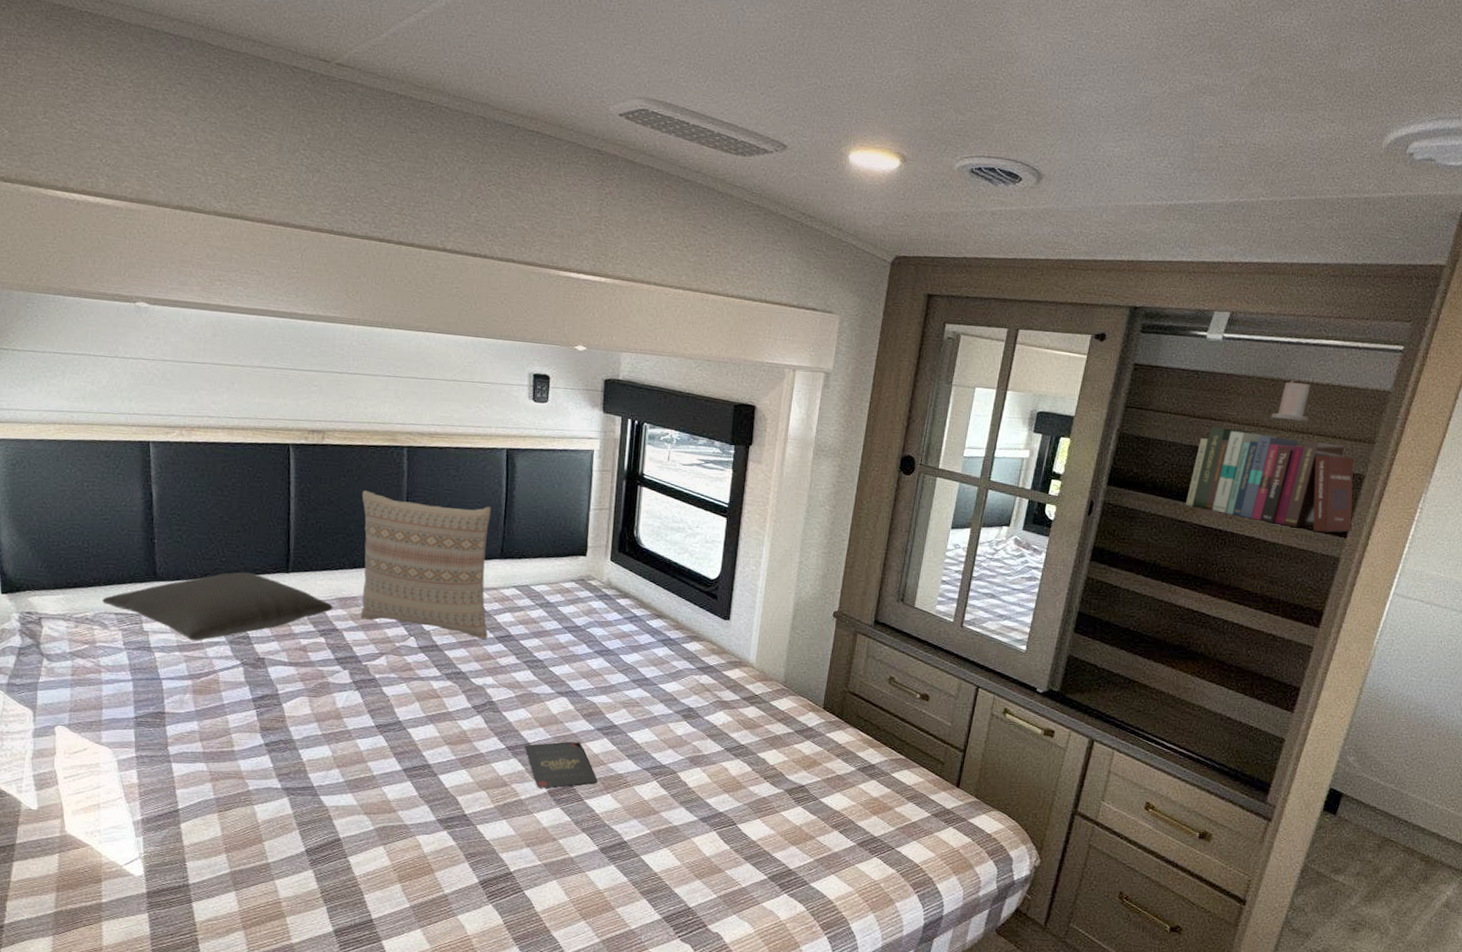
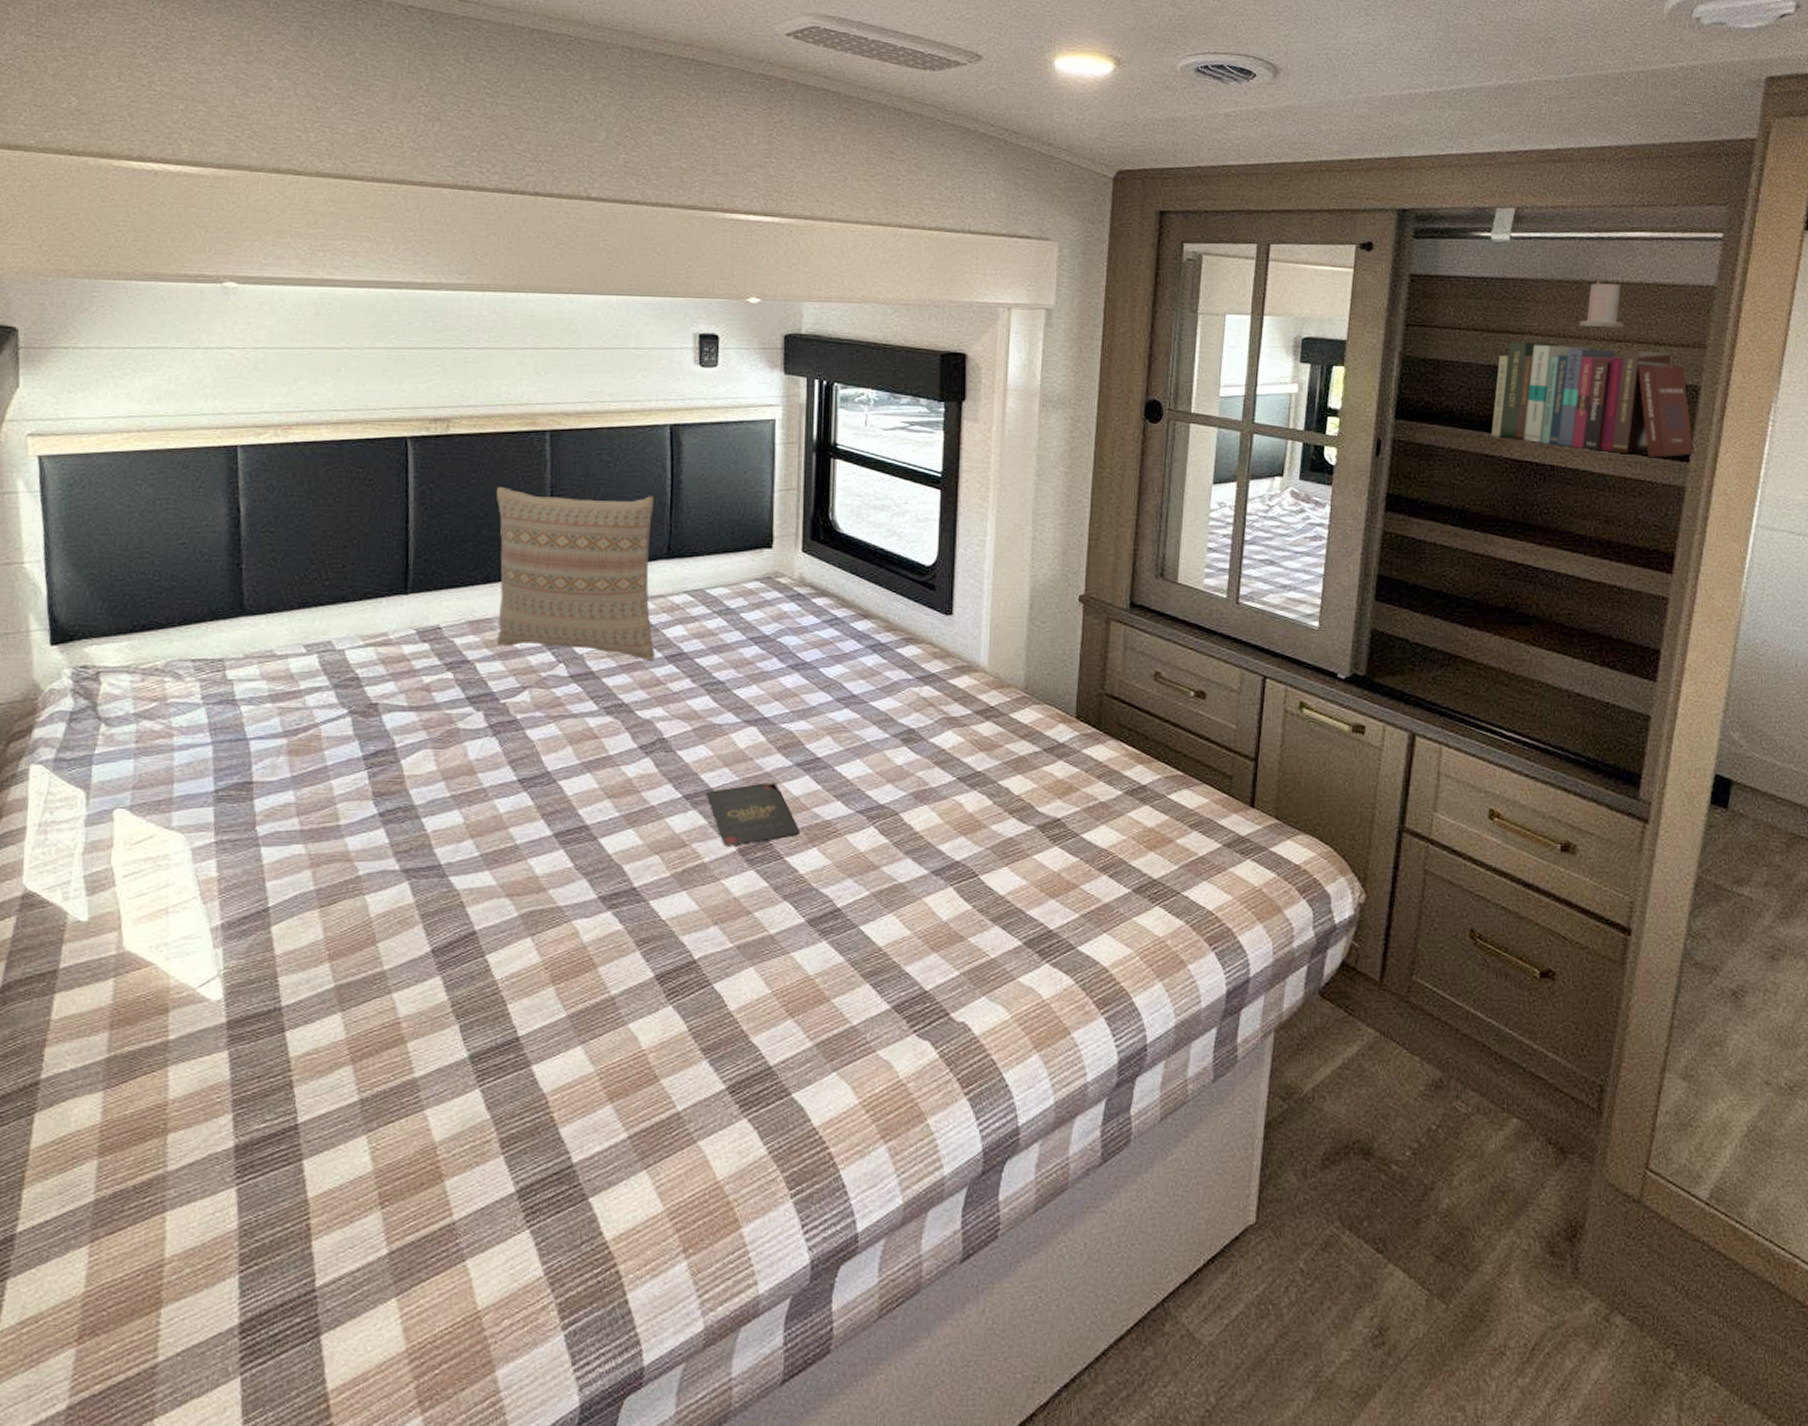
pillow: present [102,572,333,641] -> none [176,597,463,688]

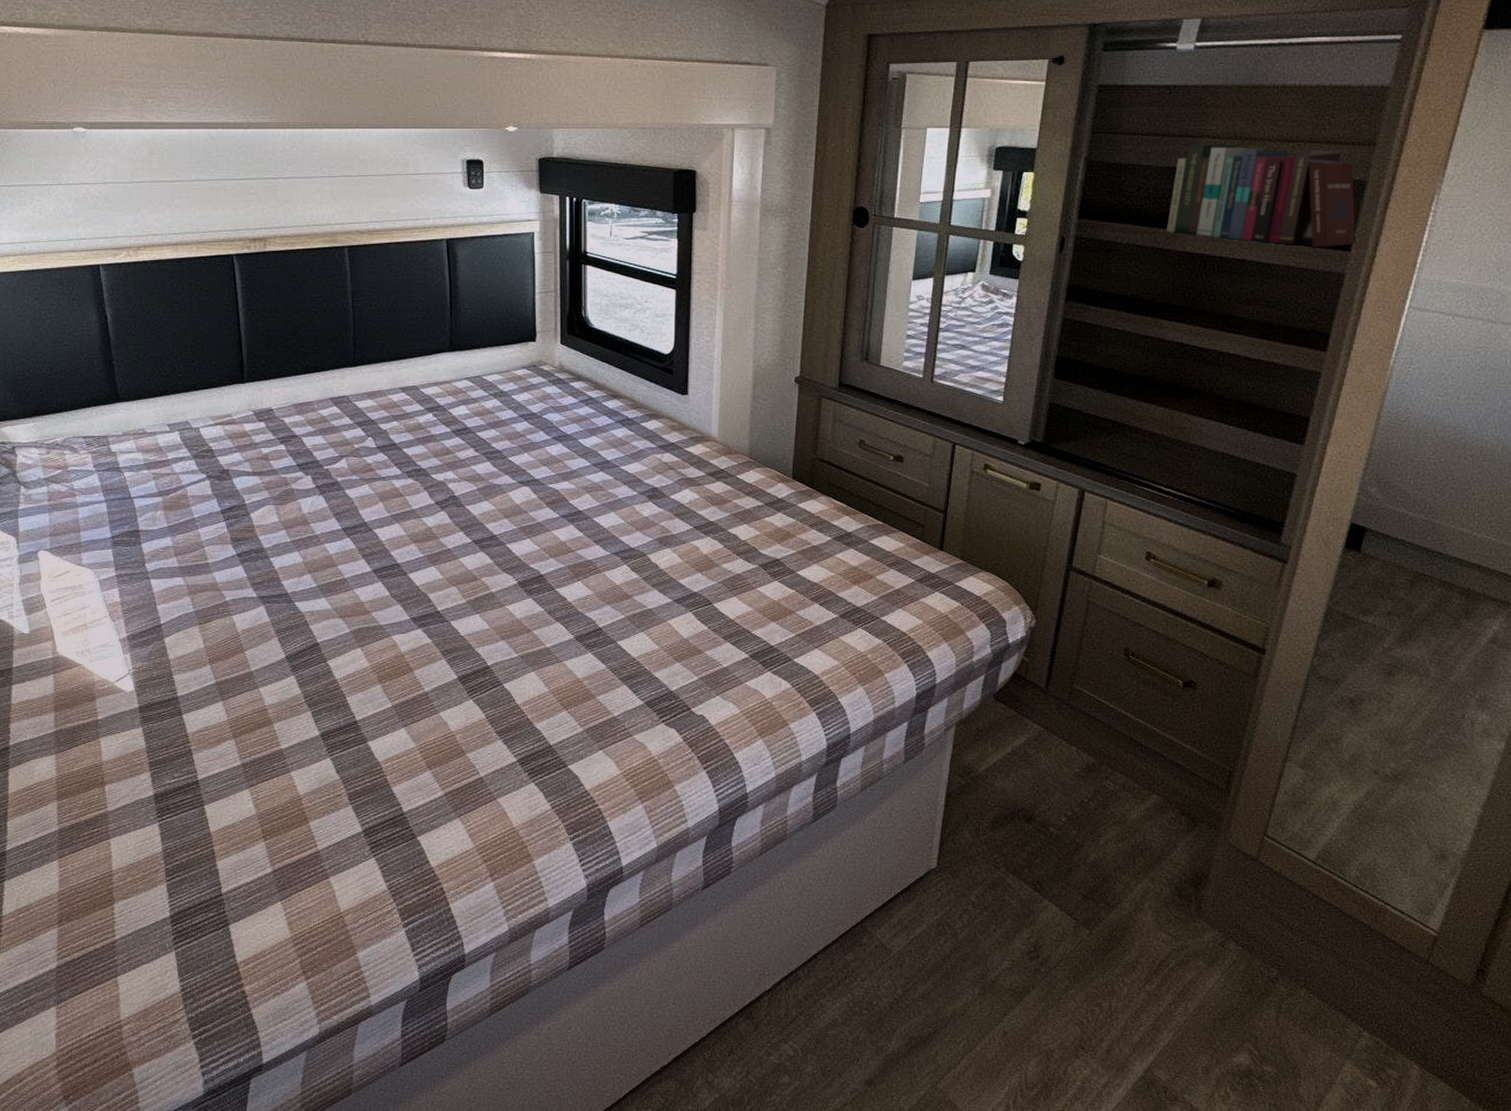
pillow: present [496,486,655,661] -> none [308,293,445,435]
playing card: present [707,782,801,845] -> none [492,530,568,579]
candle: present [1579,278,1624,329] -> none [1255,82,1298,129]

